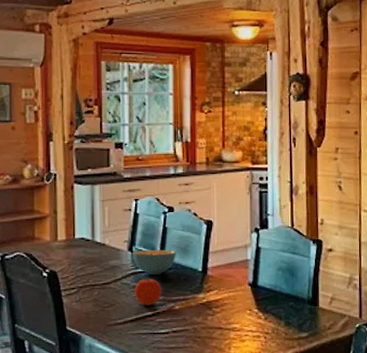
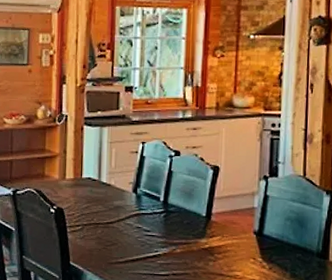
cereal bowl: present [131,250,176,275] -> none [136,192,180,217]
fruit: present [134,278,162,306] -> none [136,220,164,247]

